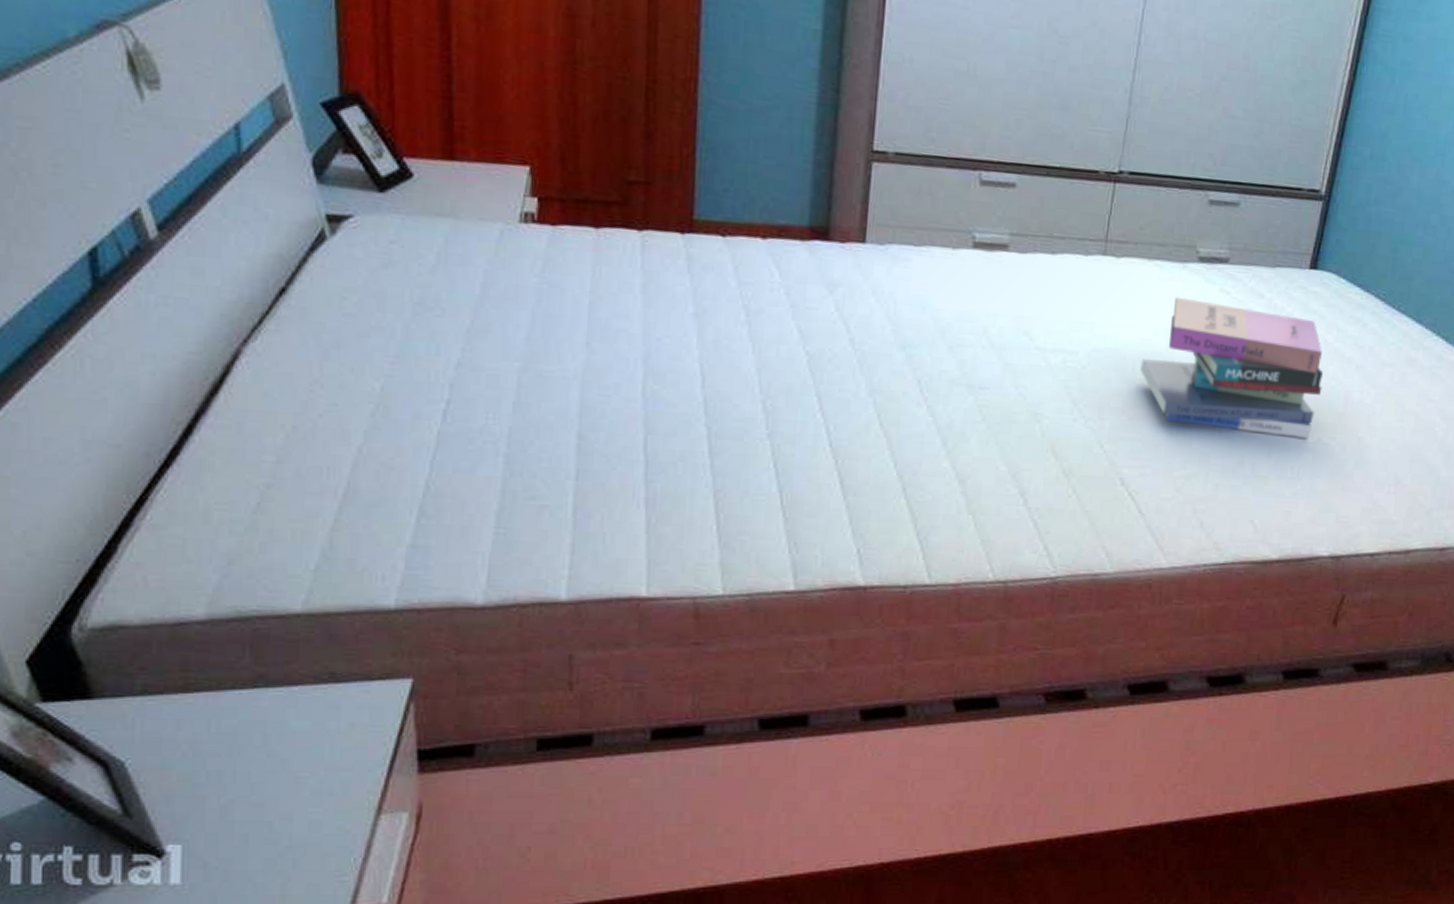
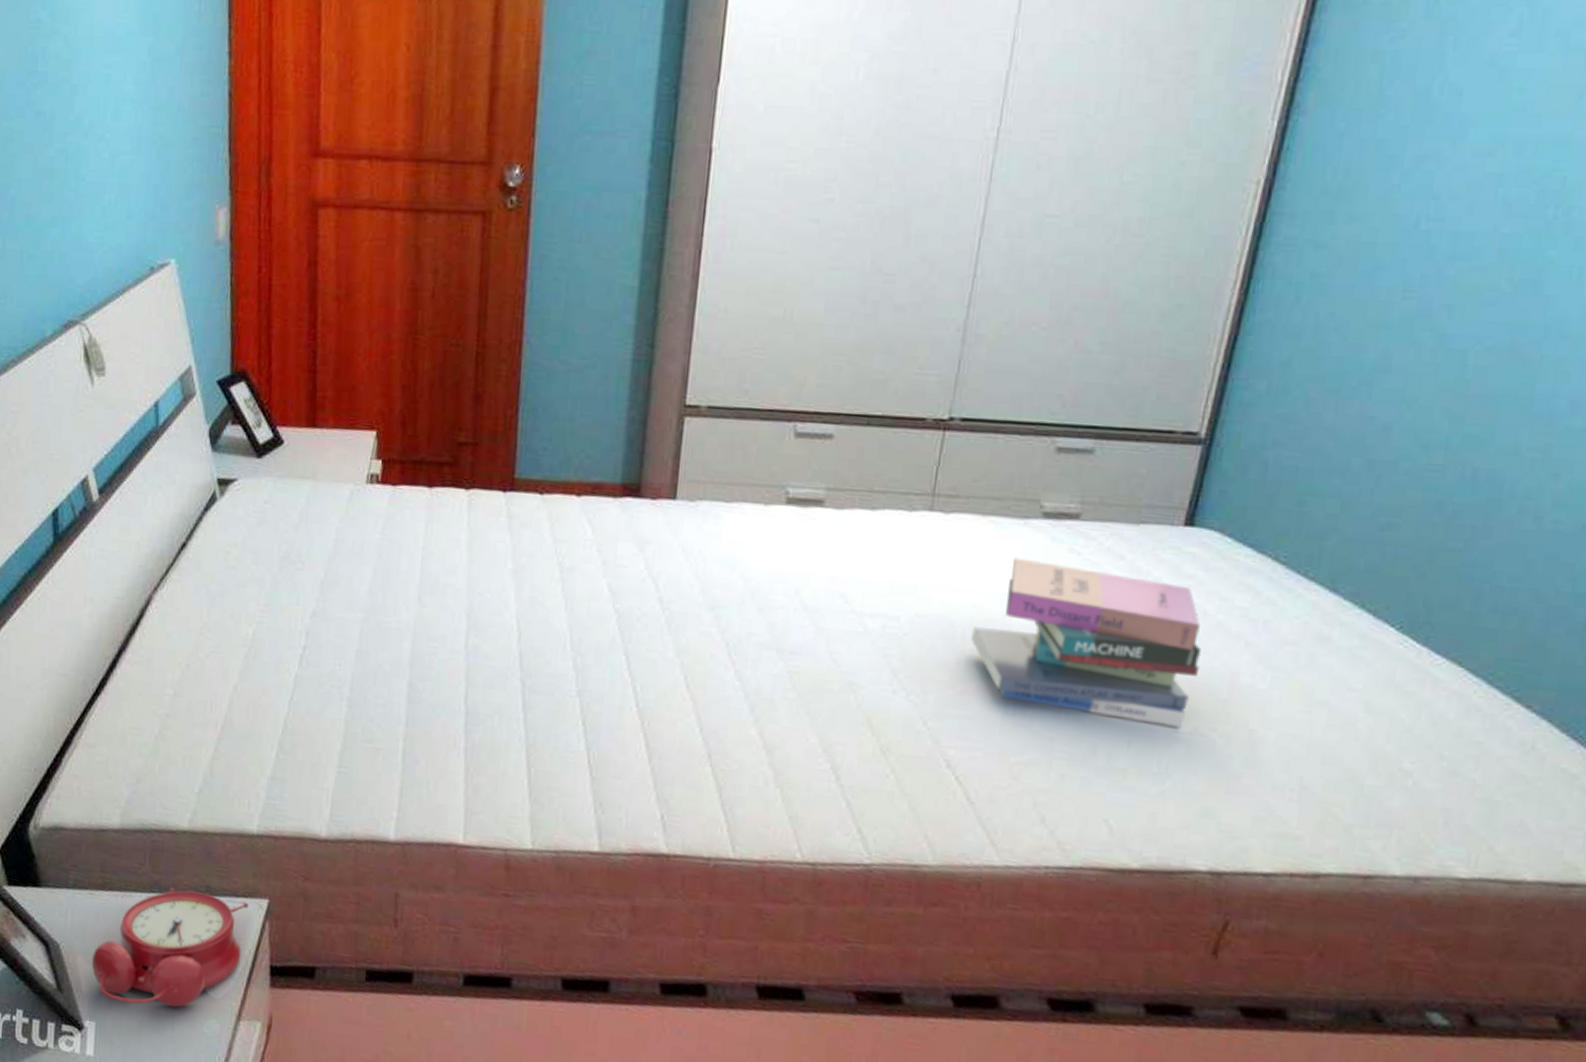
alarm clock: none [172,680,387,816] -> present [91,888,249,1007]

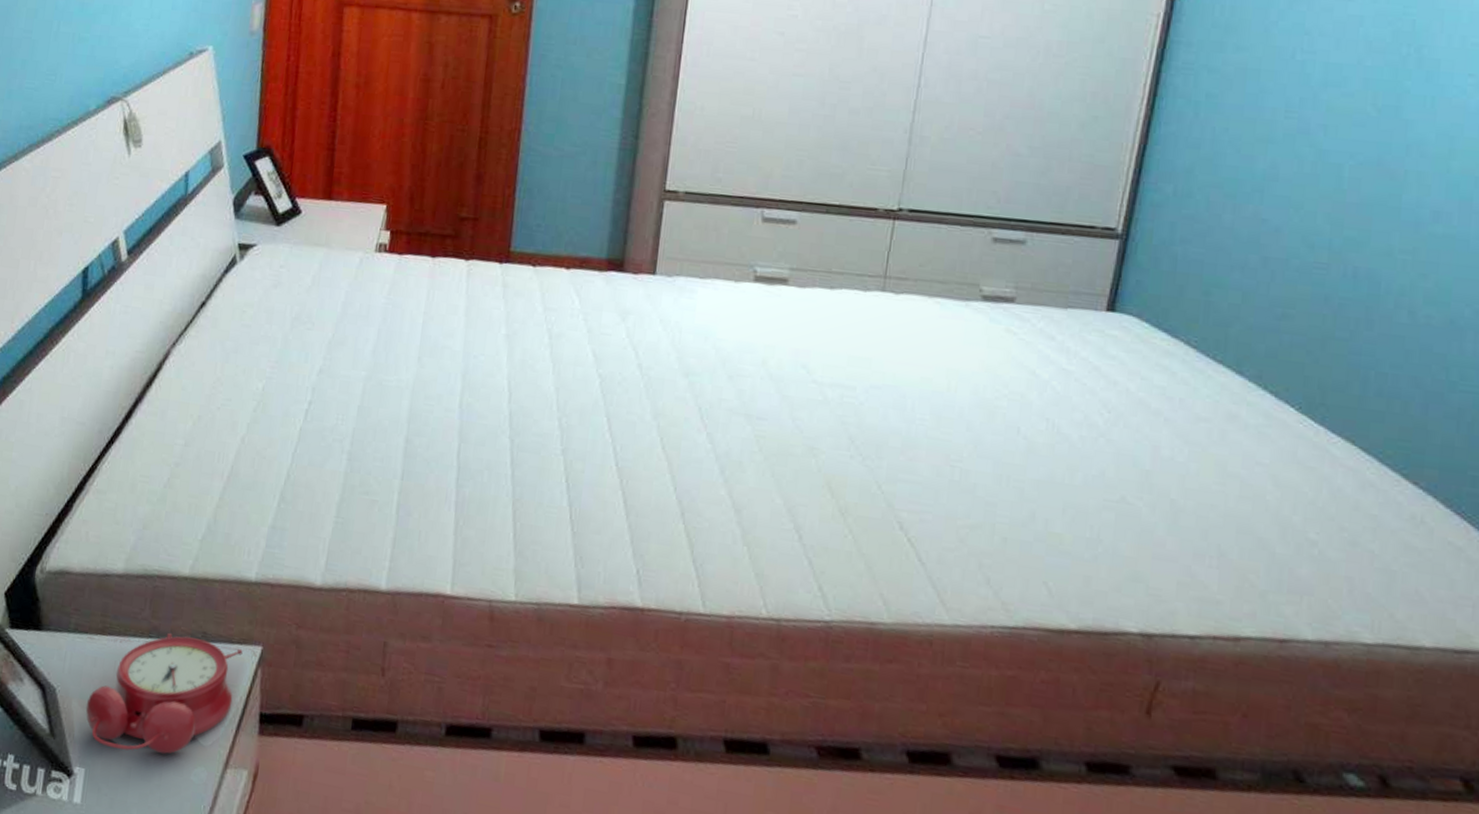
books: present [971,557,1202,727] -> none [920,335,1126,496]

